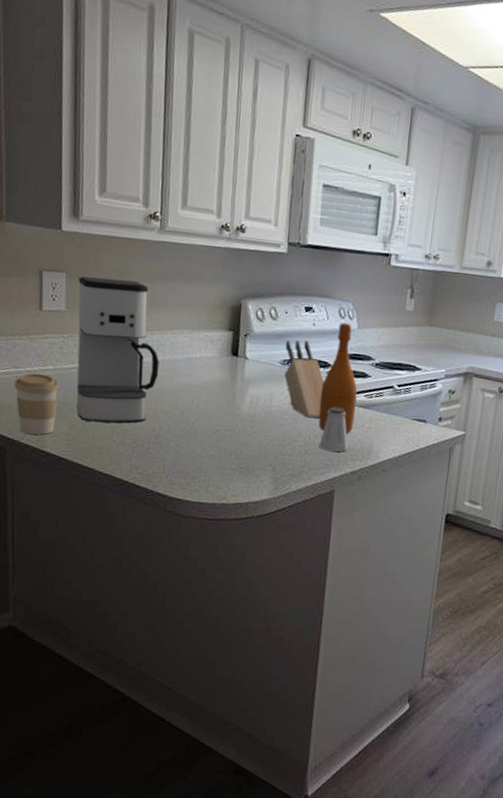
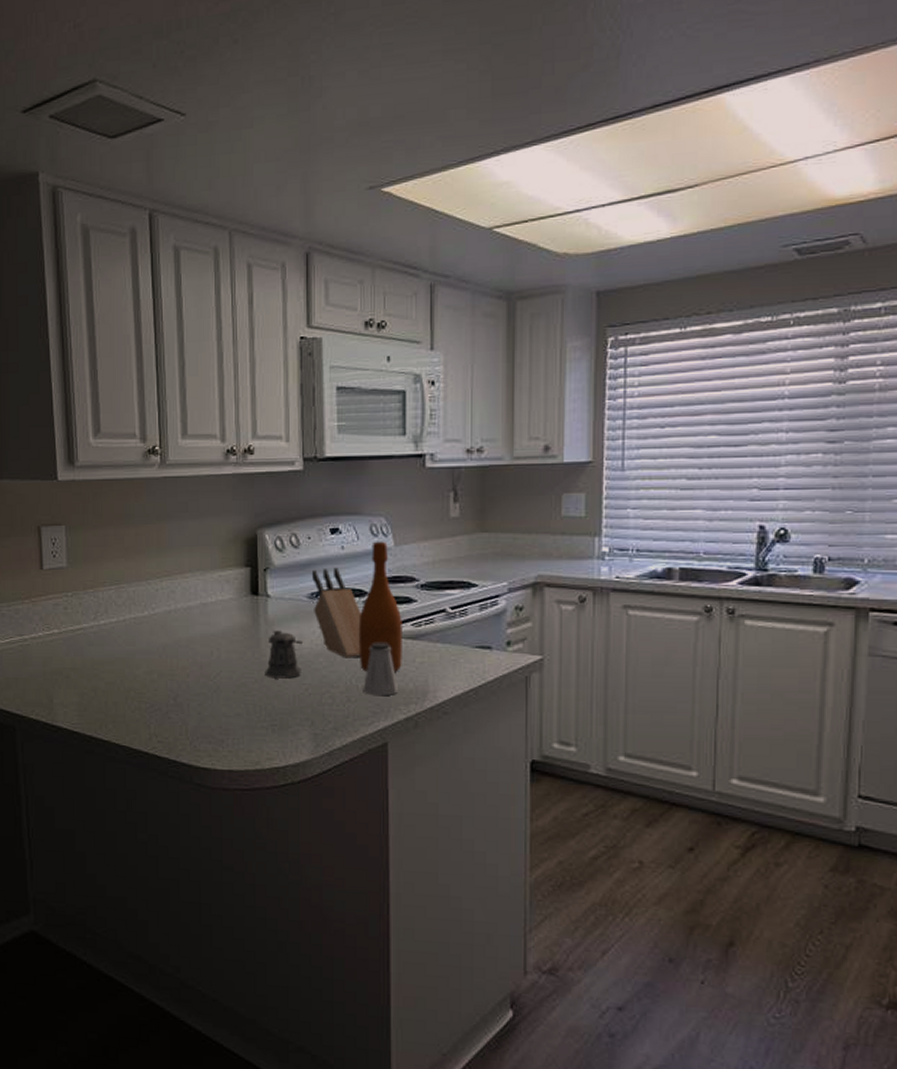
coffee cup: present [14,373,60,435] -> none [20,639,67,708]
coffee maker: present [76,276,159,423] -> none [78,525,171,688]
pepper shaker: none [237,388,272,430] -> present [265,630,302,679]

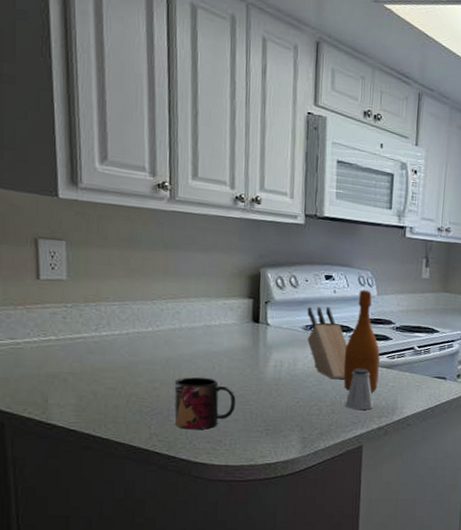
mug: none [172,666,237,728] -> present [174,377,236,430]
pepper shaker: present [265,630,302,679] -> none [262,353,296,393]

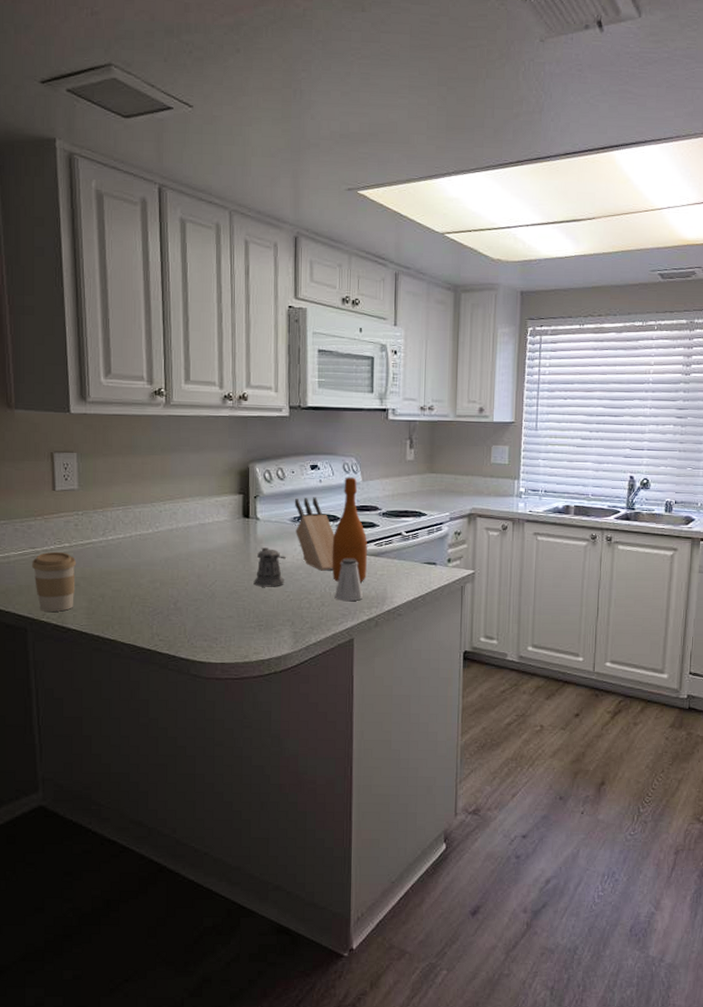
coffee cup: none [11,344,65,407] -> present [32,551,77,612]
mug: present [174,377,236,430] -> none [173,576,230,629]
pepper shaker: none [262,353,296,393] -> present [253,547,286,587]

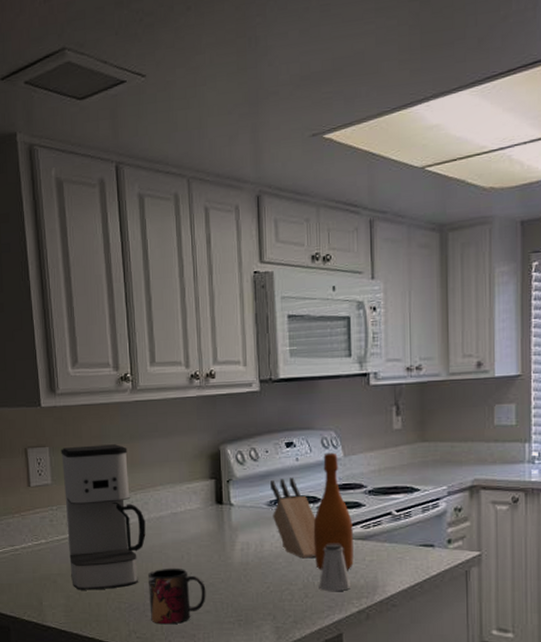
coffee cup: present [32,551,77,612] -> none [12,548,54,610]
coffee maker: none [89,454,173,594] -> present [61,444,146,590]
mug: none [173,576,230,629] -> present [147,569,206,625]
pepper shaker: present [253,547,286,587] -> none [230,535,263,578]

